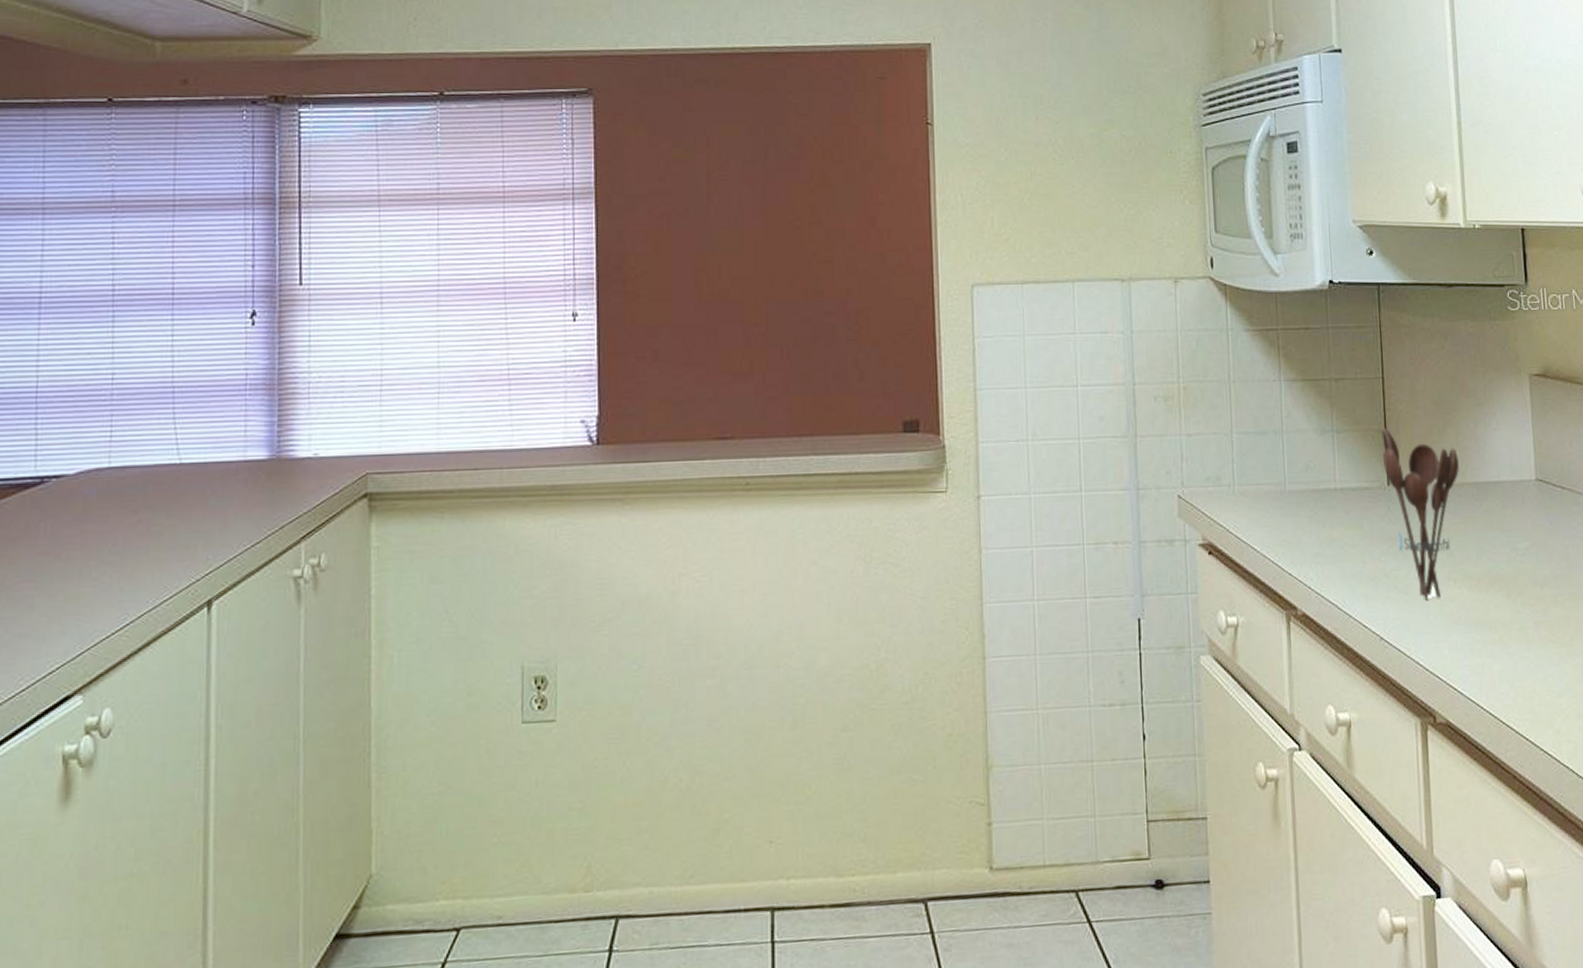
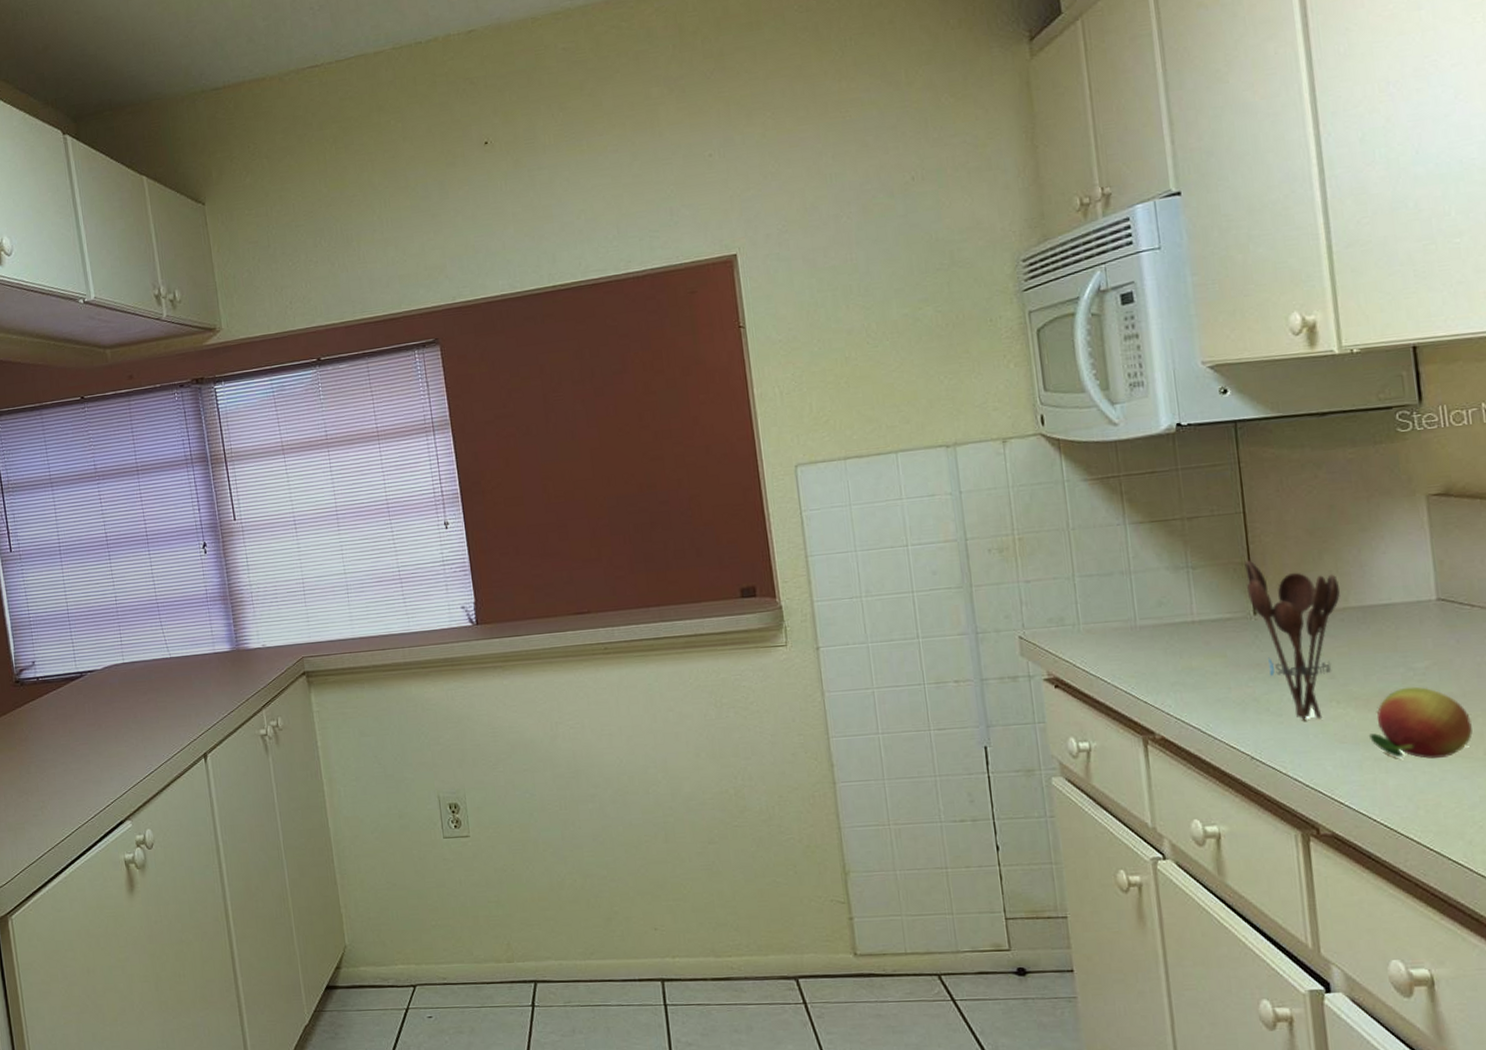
fruit: none [1479,567,1562,643] -> present [1369,686,1473,759]

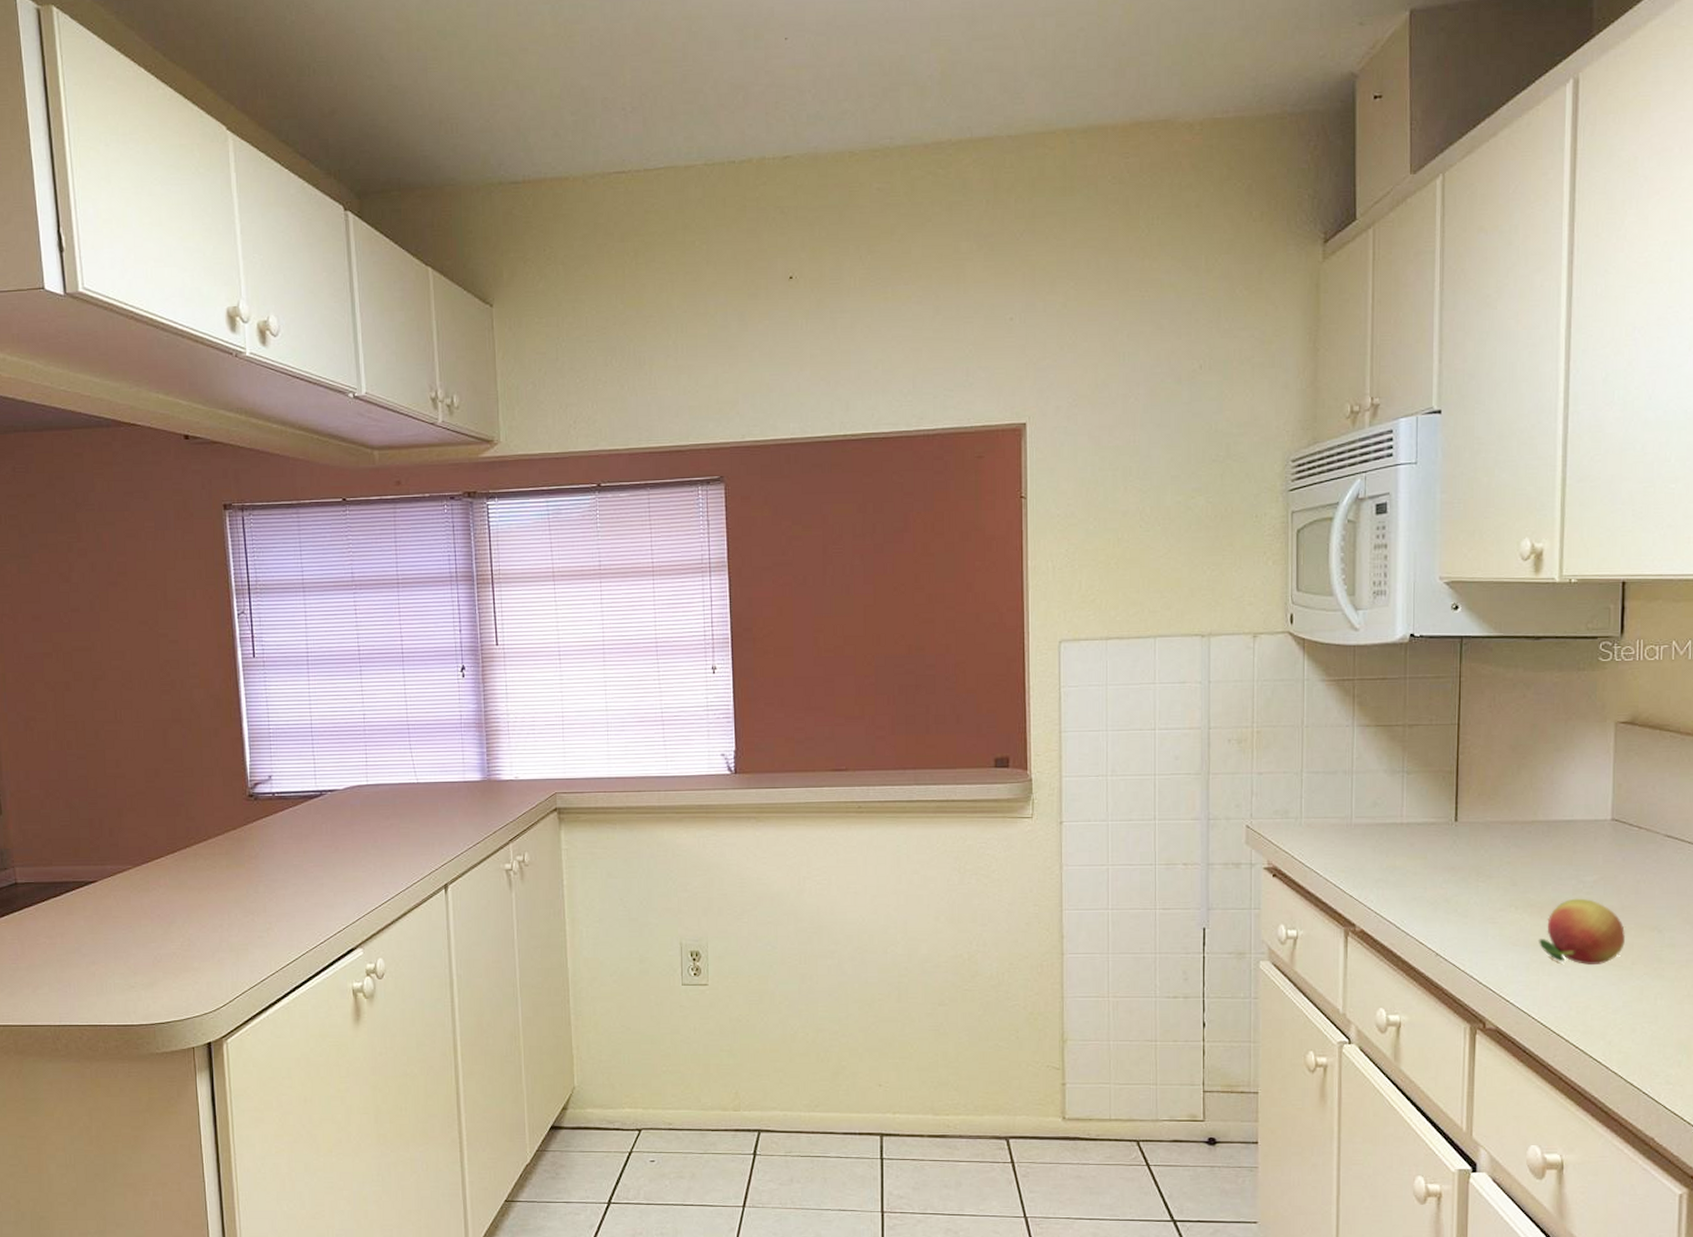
utensil holder: present [1244,560,1341,721] -> none [1452,770,1532,923]

